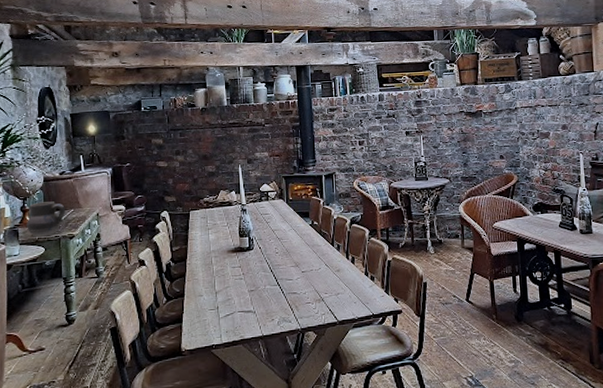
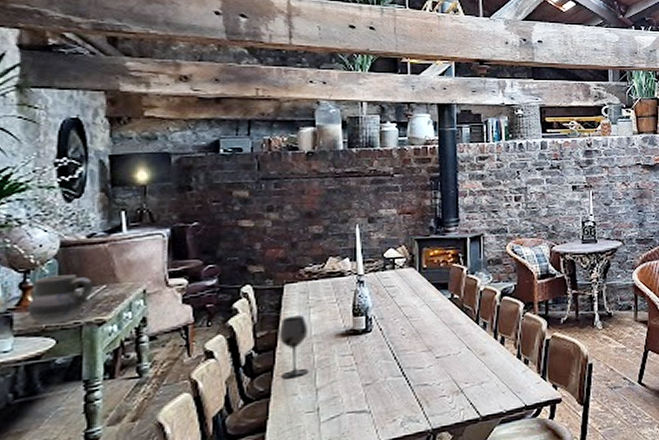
wineglass: none [188,235,210,284] -> present [279,315,310,379]

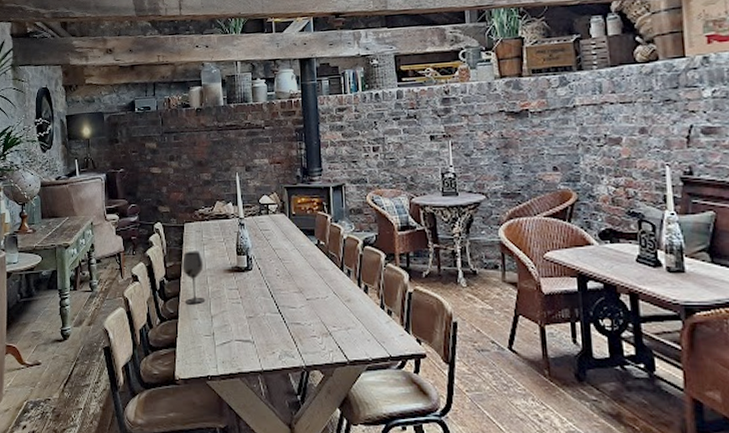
ceramic jug: present [27,274,94,326] -> none [25,208,62,246]

